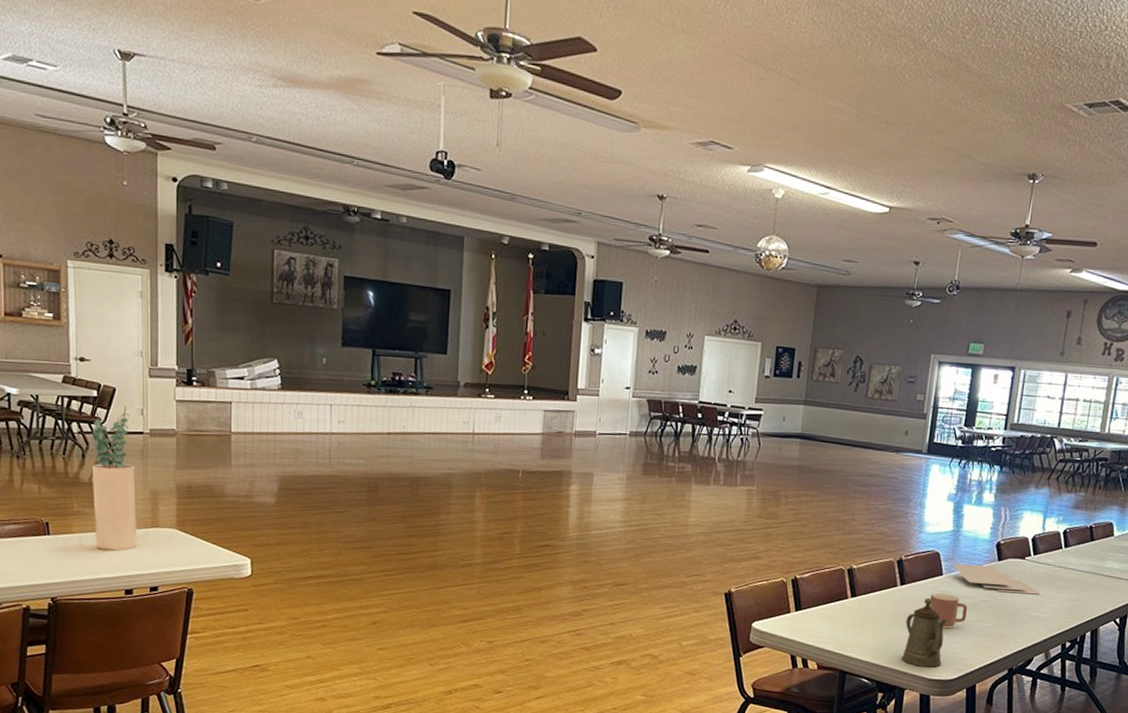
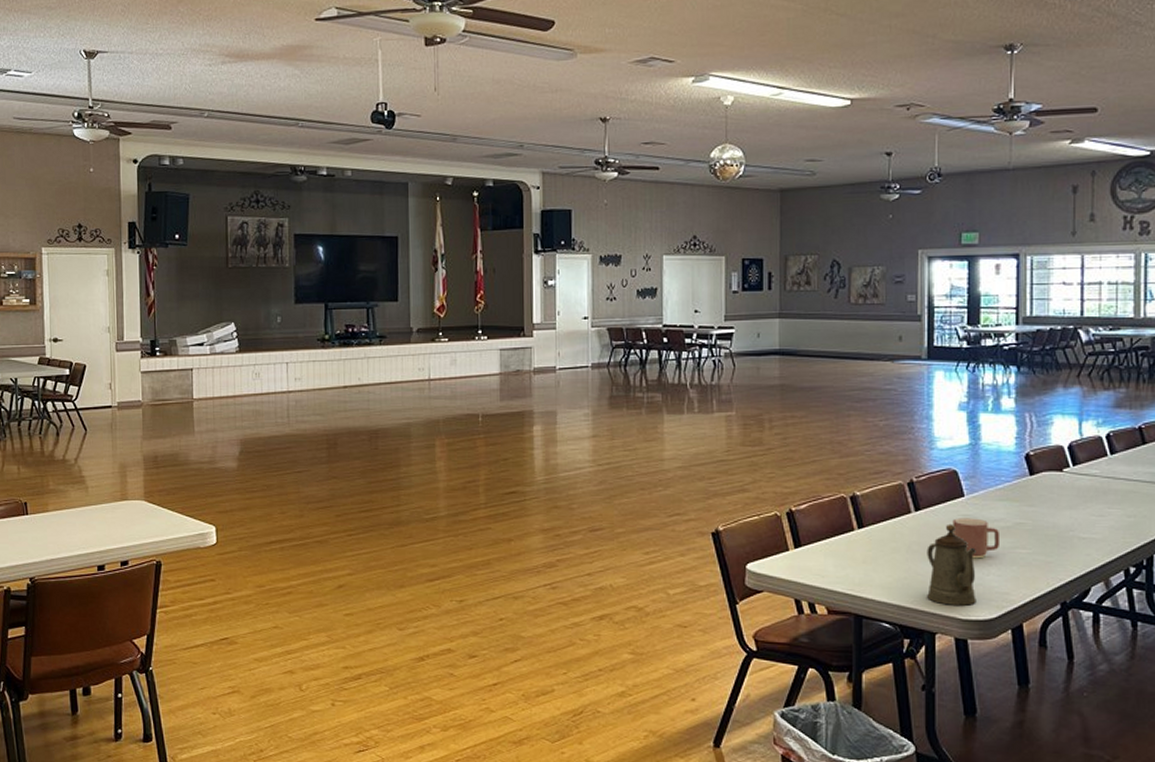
vase: present [92,405,137,551] -> none [65,381,108,526]
papers: present [953,563,1041,595] -> none [975,481,1089,512]

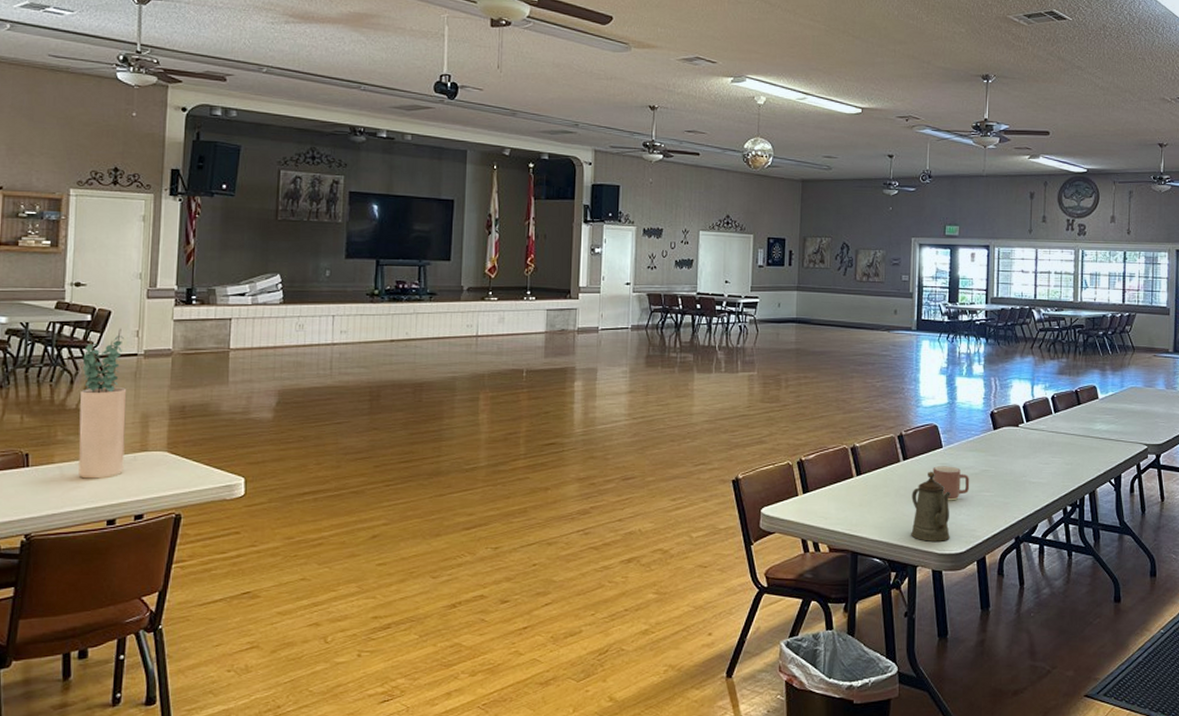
vase: none [65,381,108,526] -> present [78,328,127,479]

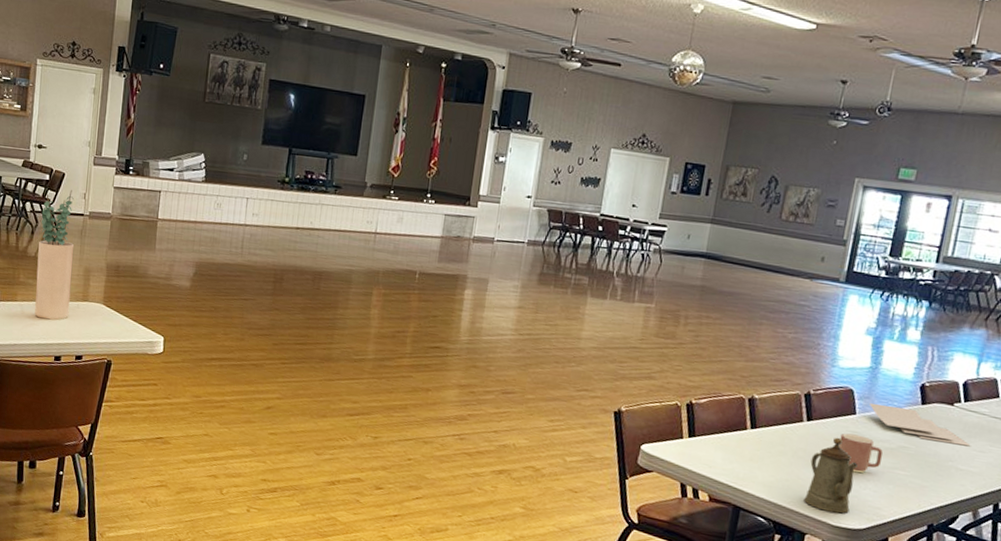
papers: none [951,435,1037,461] -> present [868,402,971,447]

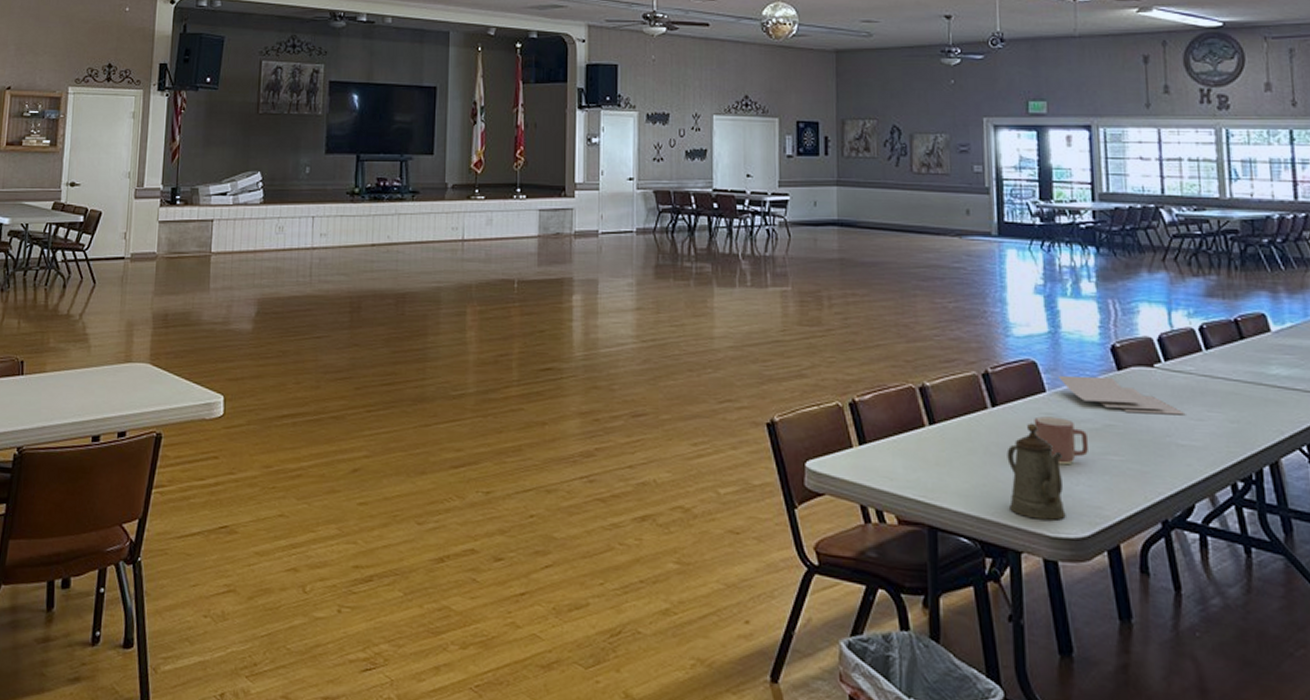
vase: present [35,189,75,320] -> none [67,229,114,391]

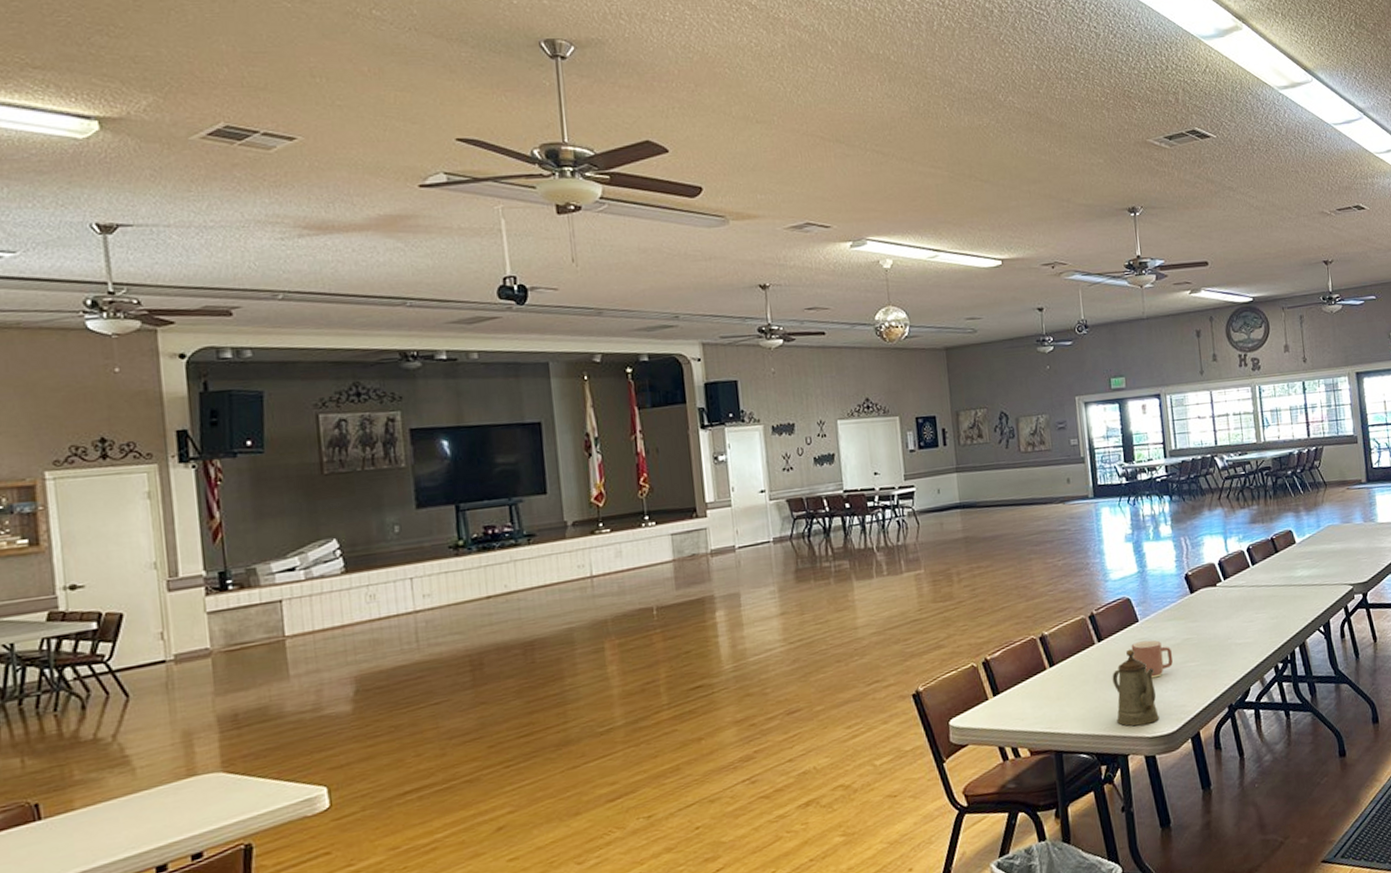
papers: present [1057,375,1186,416] -> none [1146,600,1241,627]

